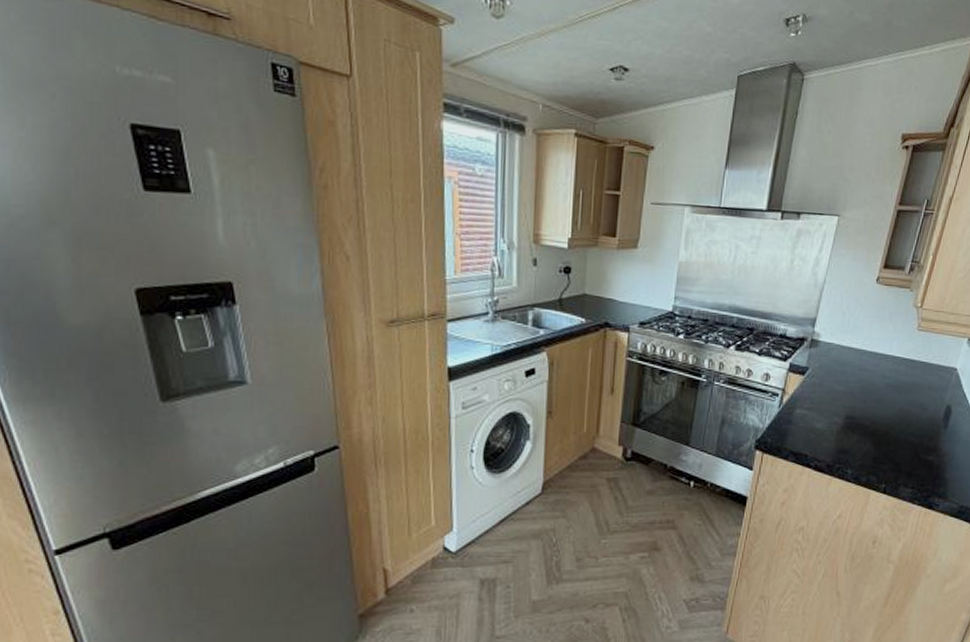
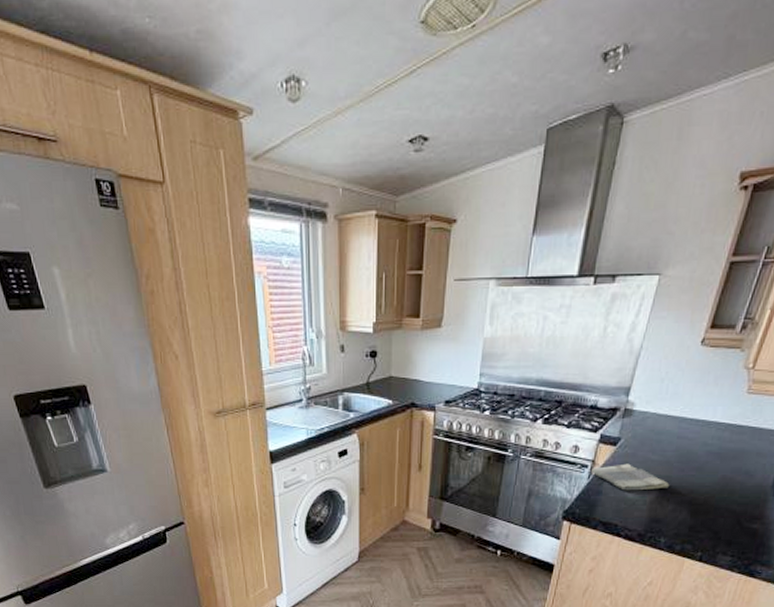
dish towel: none [781,393,854,421] -> present [590,463,670,491]

